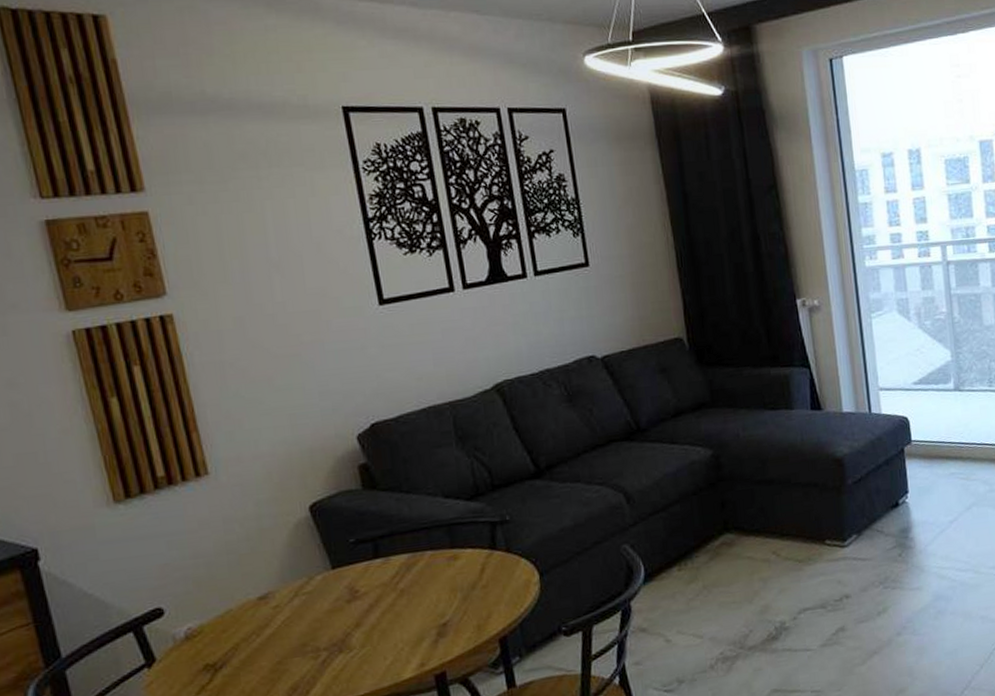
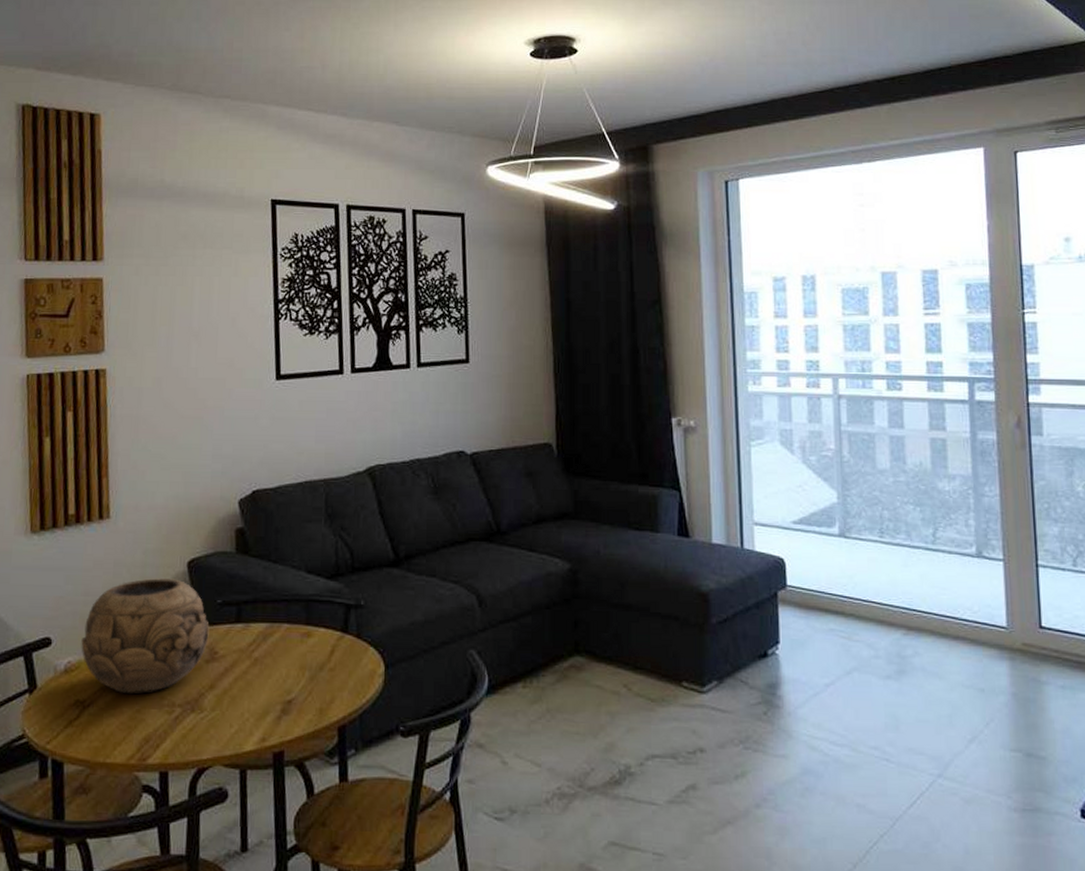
decorative bowl: none [199,525,346,649] -> present [81,578,210,693]

